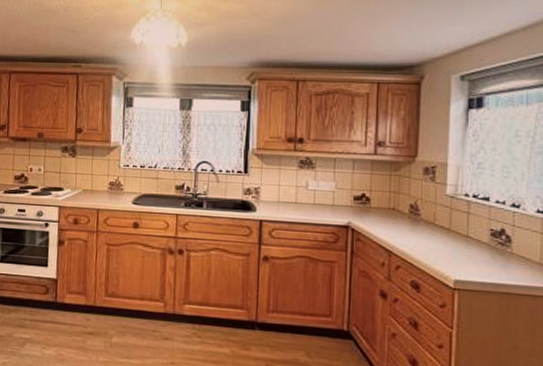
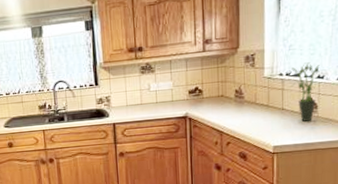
potted plant: none [474,186,515,257] -> present [287,62,320,122]

